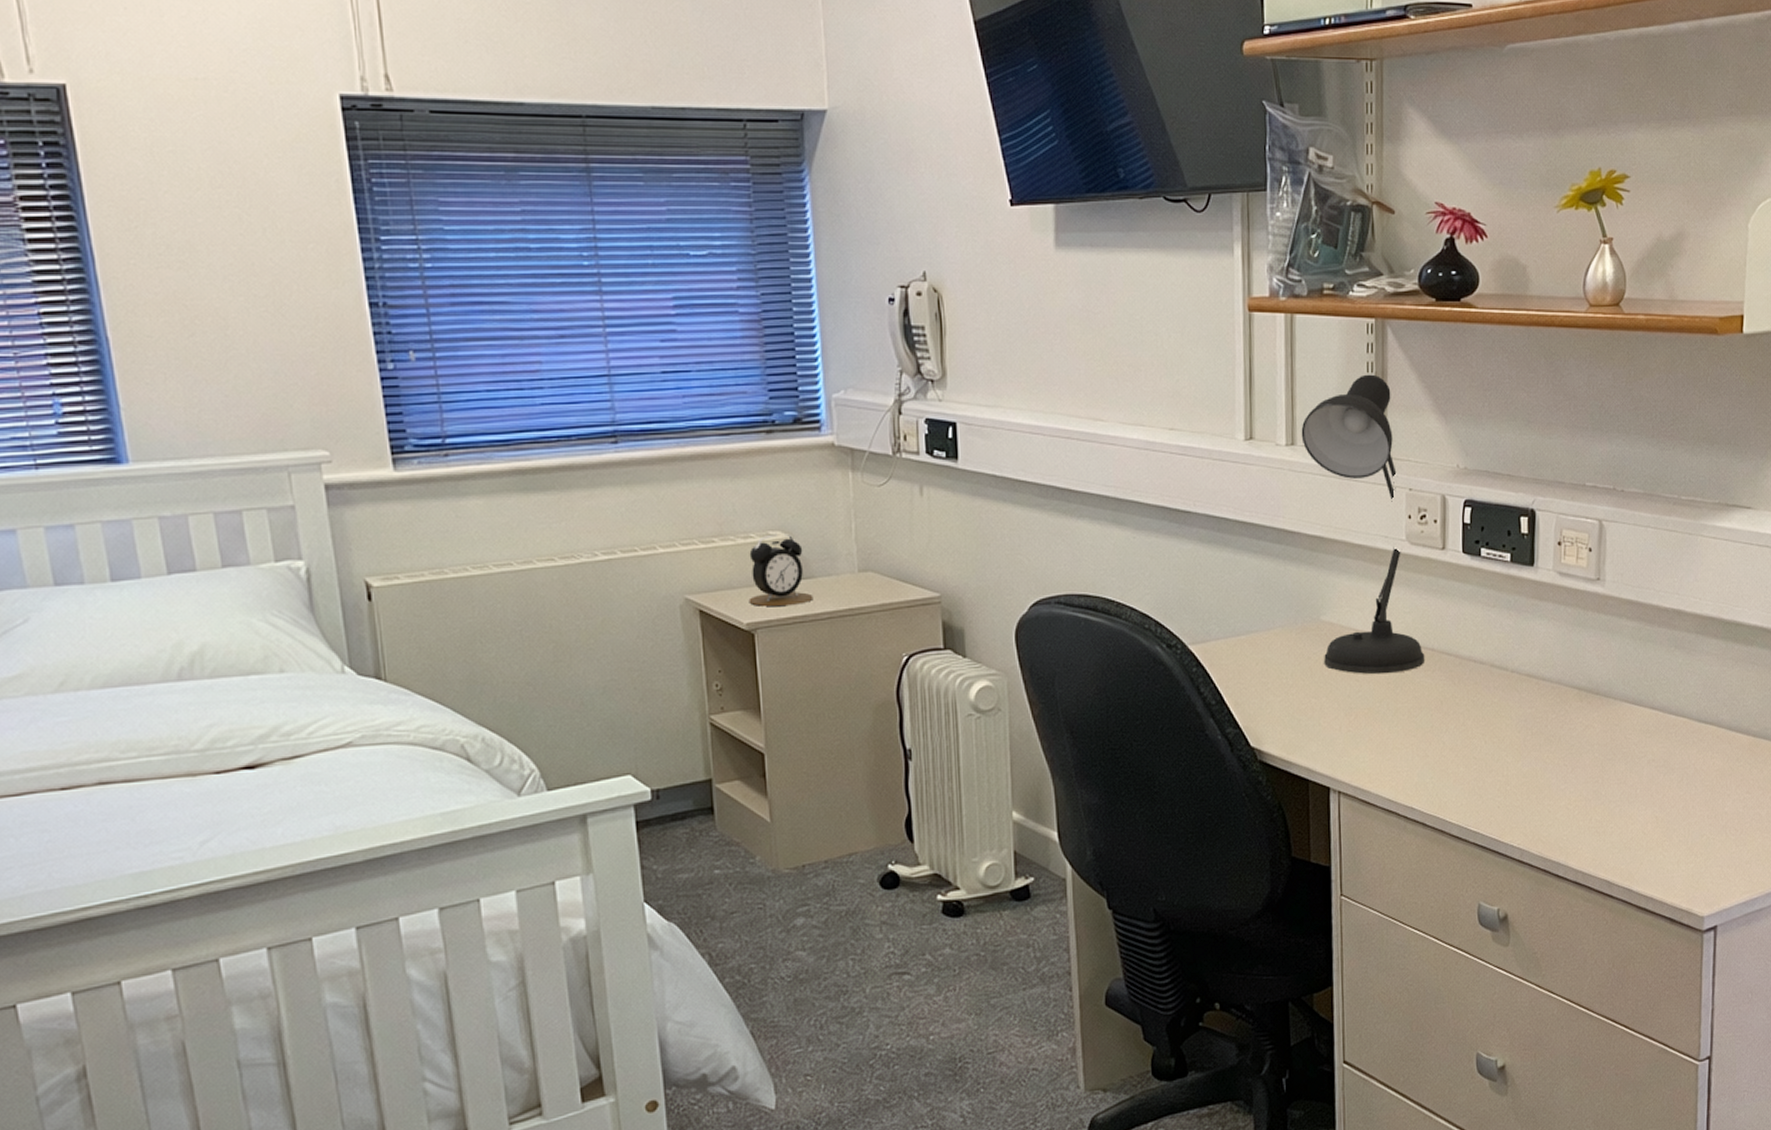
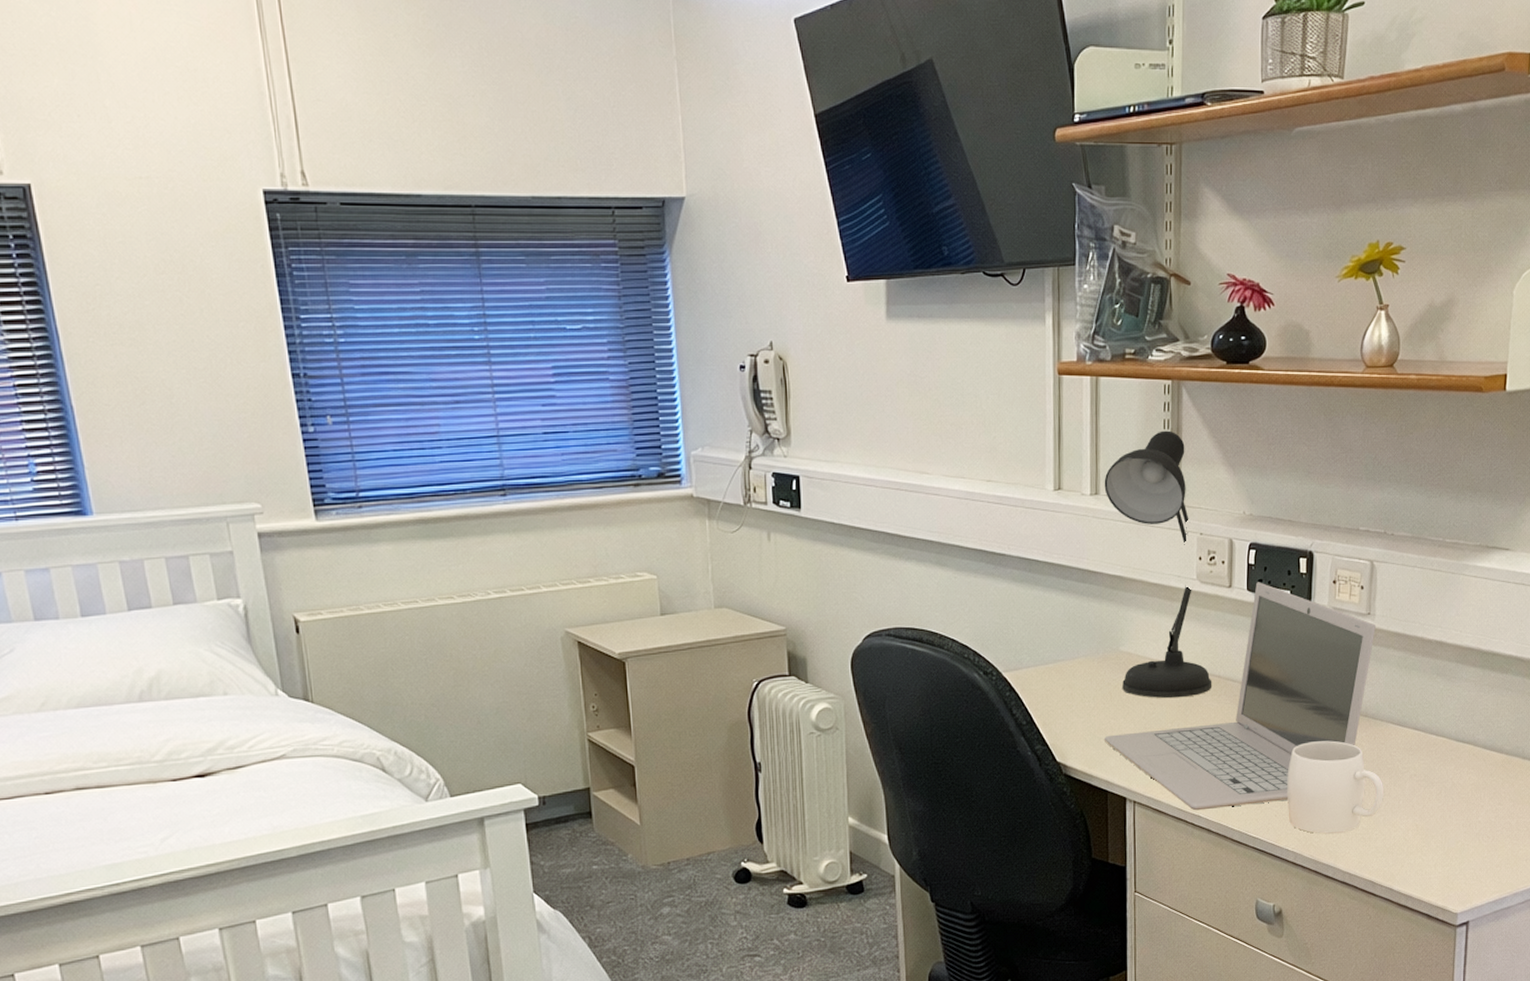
alarm clock: present [748,533,814,607] -> none [620,574,676,639]
laptop: none [1303,543,1606,802] -> present [1103,582,1376,811]
mug: none [1510,721,1620,828] -> present [1286,740,1385,835]

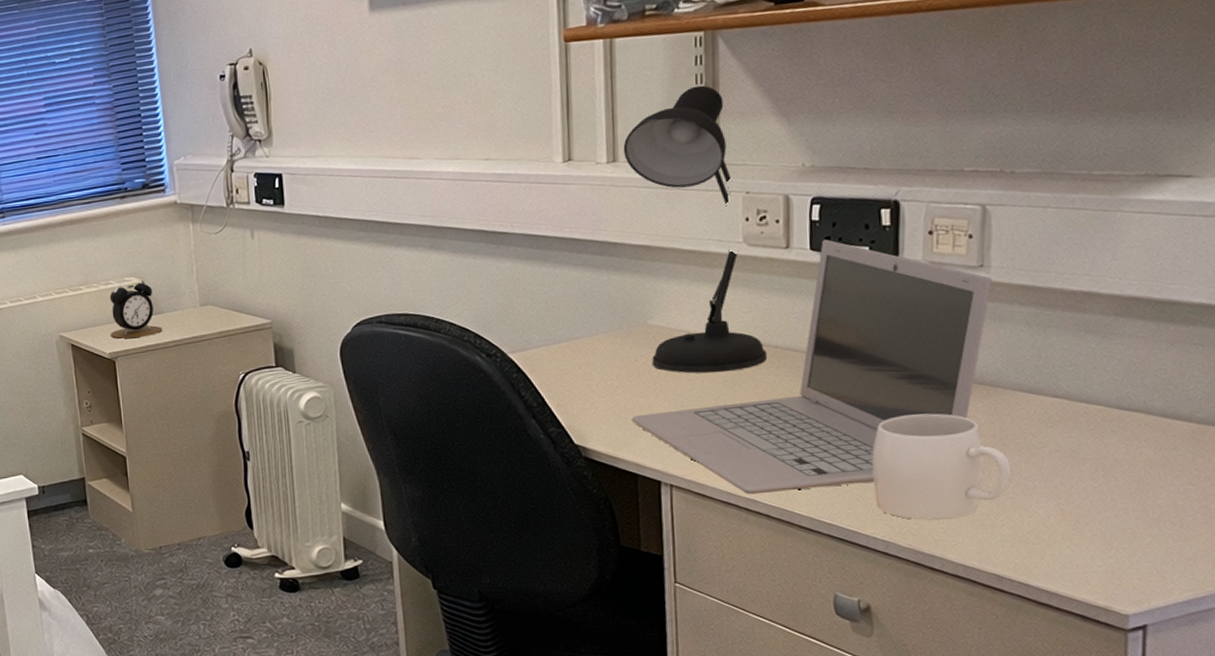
alarm clock: none [620,574,676,639] -> present [109,279,163,339]

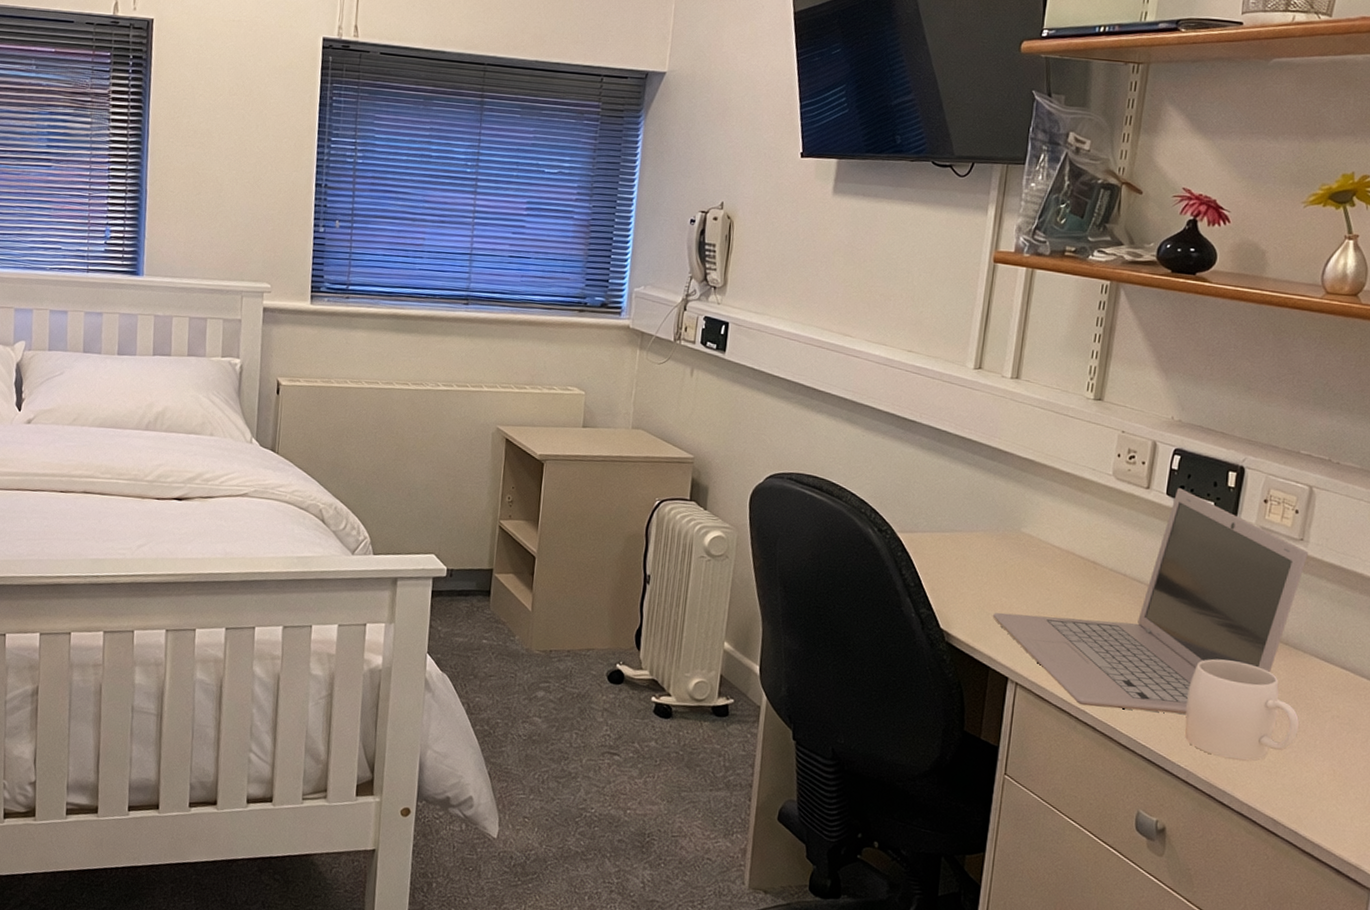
alarm clock: present [109,279,163,339] -> none [544,389,594,447]
desk lamp: present [623,85,768,374] -> none [1019,327,1117,590]

